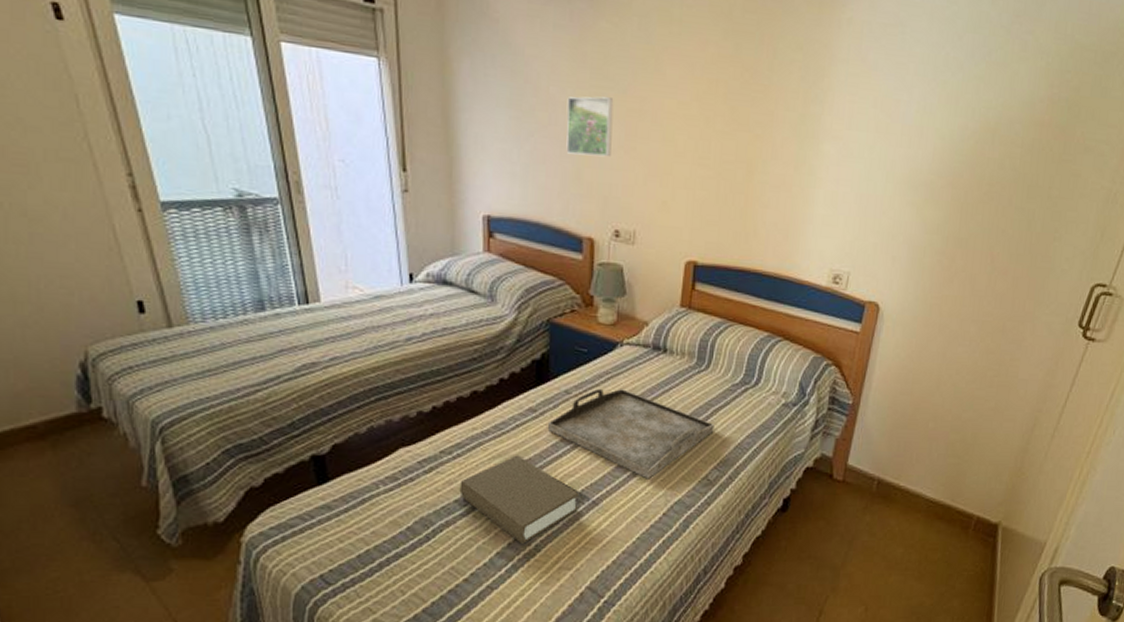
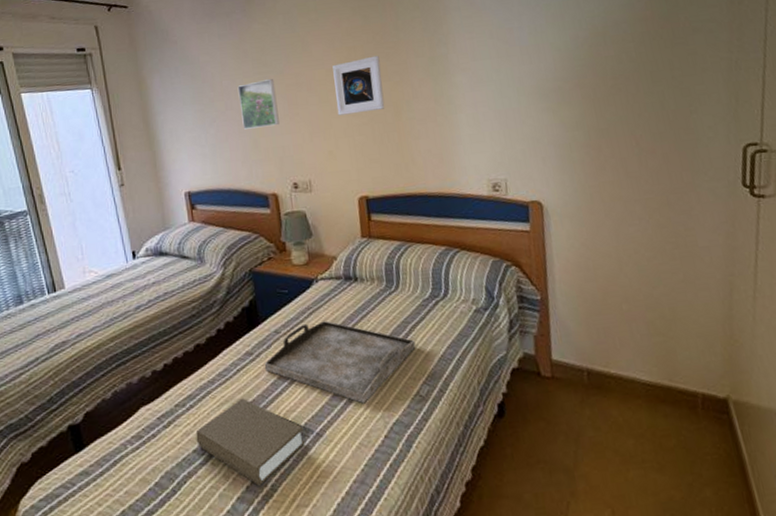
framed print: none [681,96,744,165] -> present [332,55,385,116]

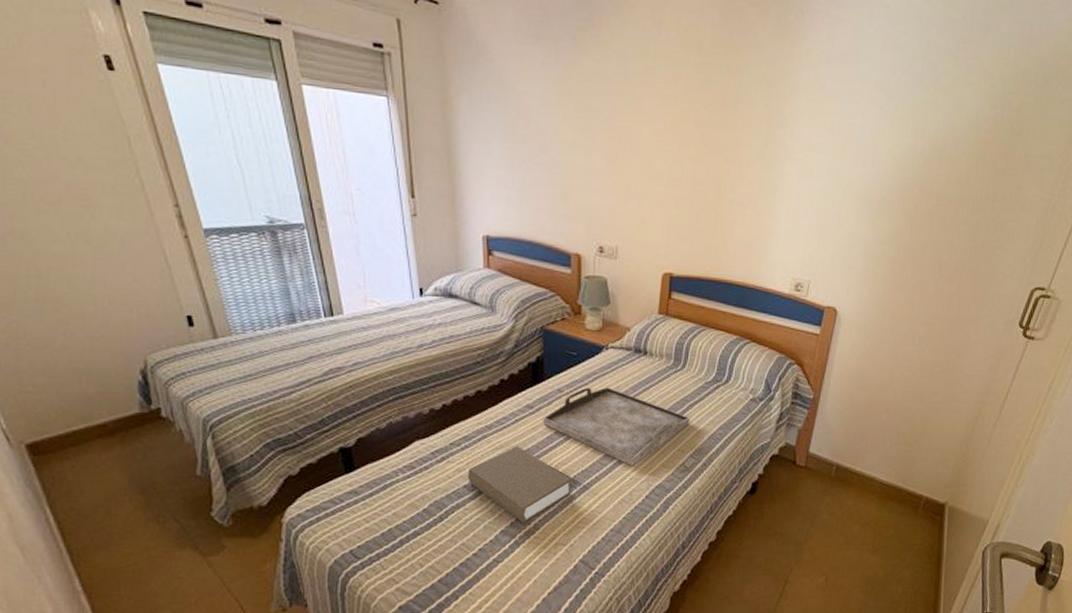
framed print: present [237,79,279,129] -> none [554,126,596,181]
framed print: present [332,55,385,116] -> none [657,124,713,186]

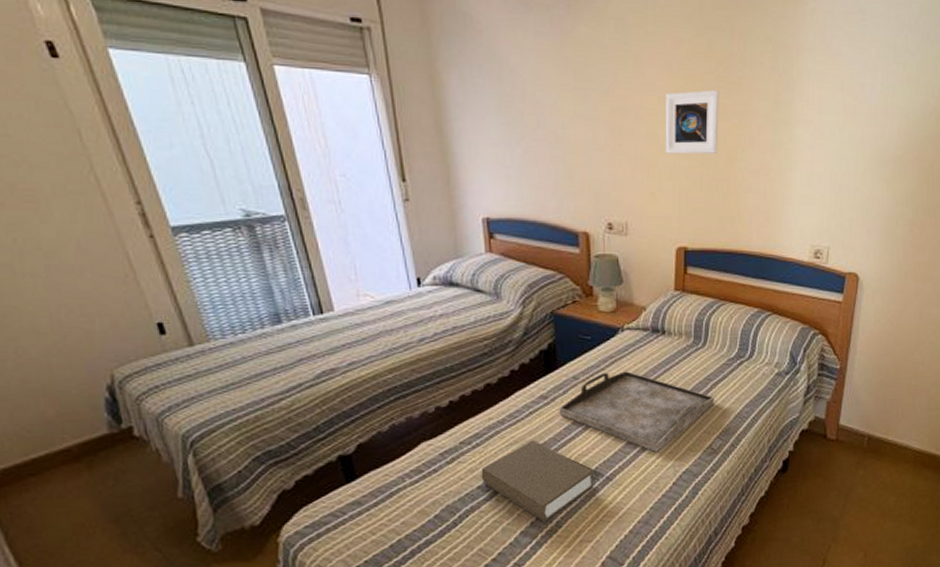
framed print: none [657,124,713,186] -> present [665,90,719,155]

